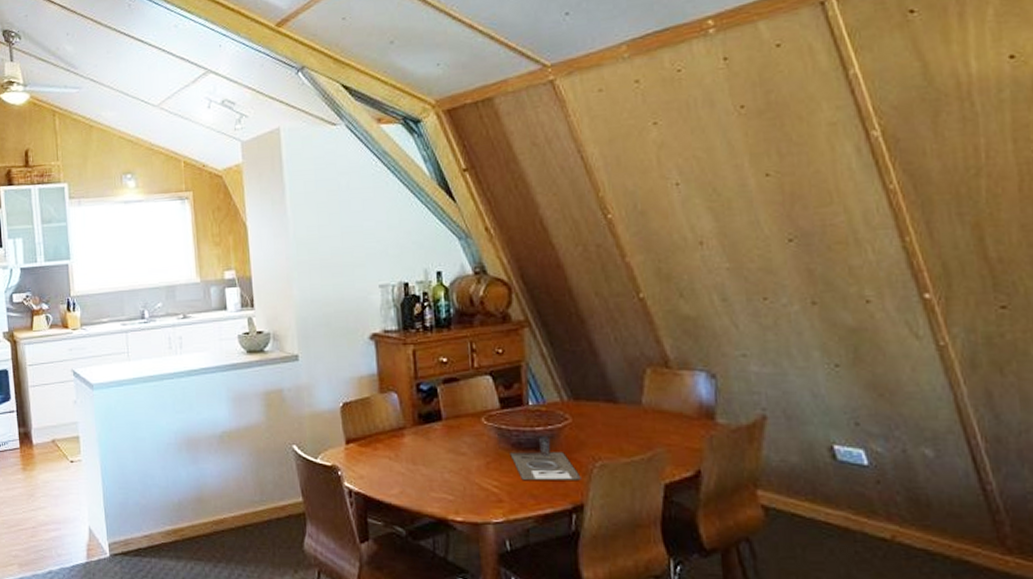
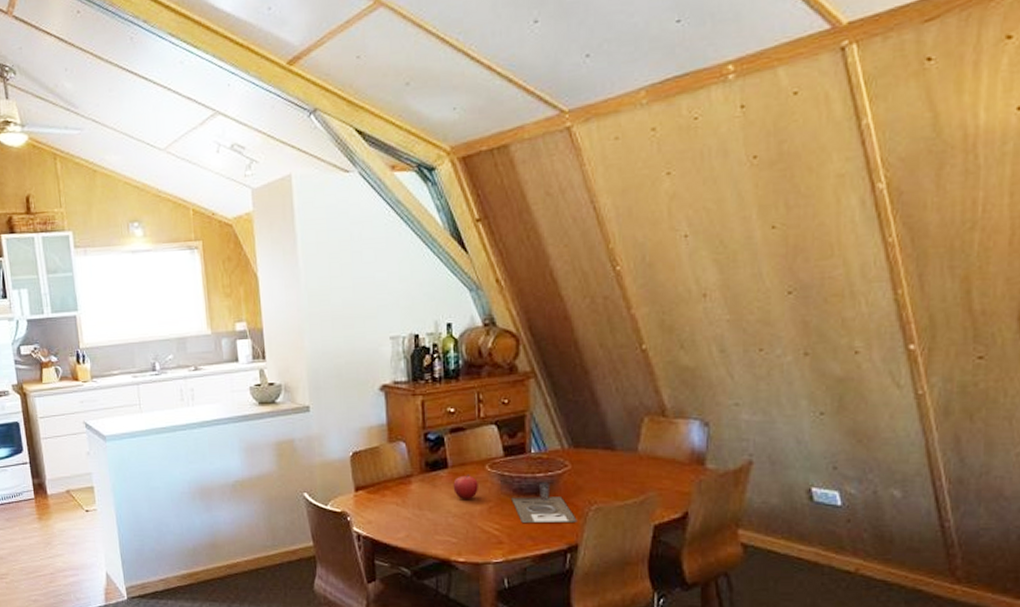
fruit: none [448,427,475,454] -> present [453,474,478,499]

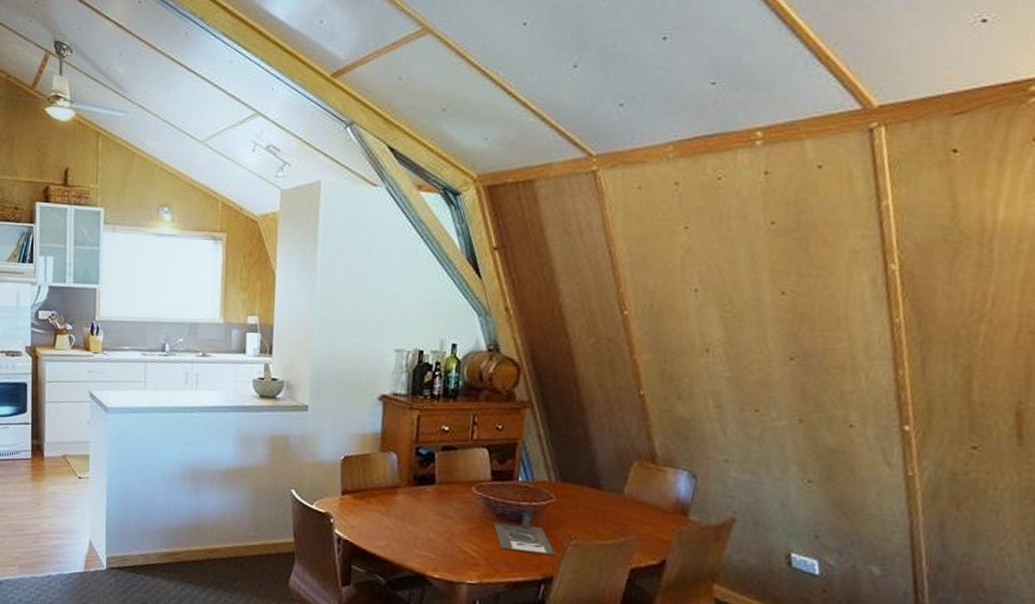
fruit: present [453,474,478,499] -> none [437,493,463,518]

